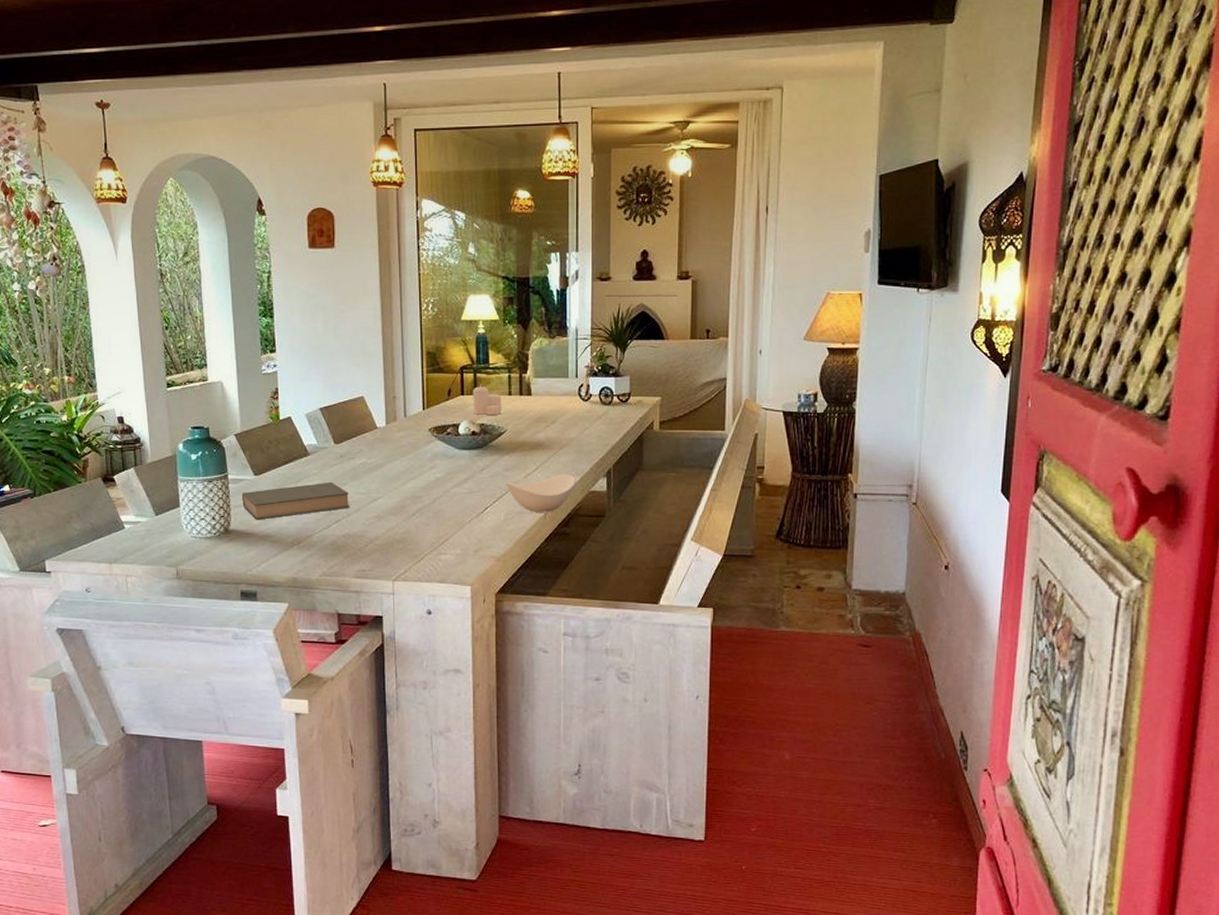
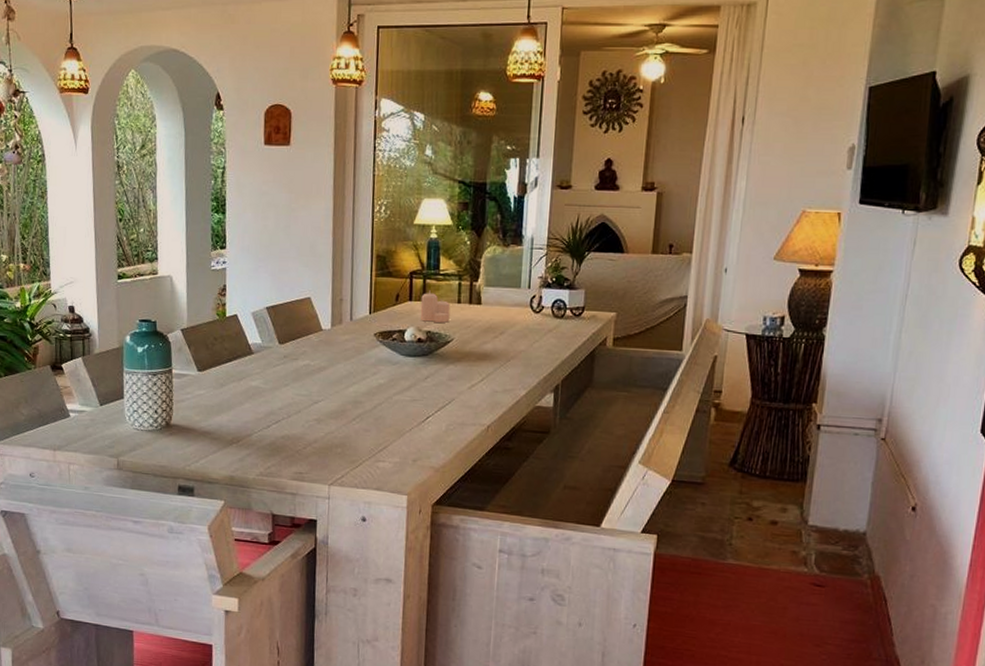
book: present [242,481,350,520] -> none [185,381,291,416]
bowl: present [505,474,576,512] -> none [449,387,522,425]

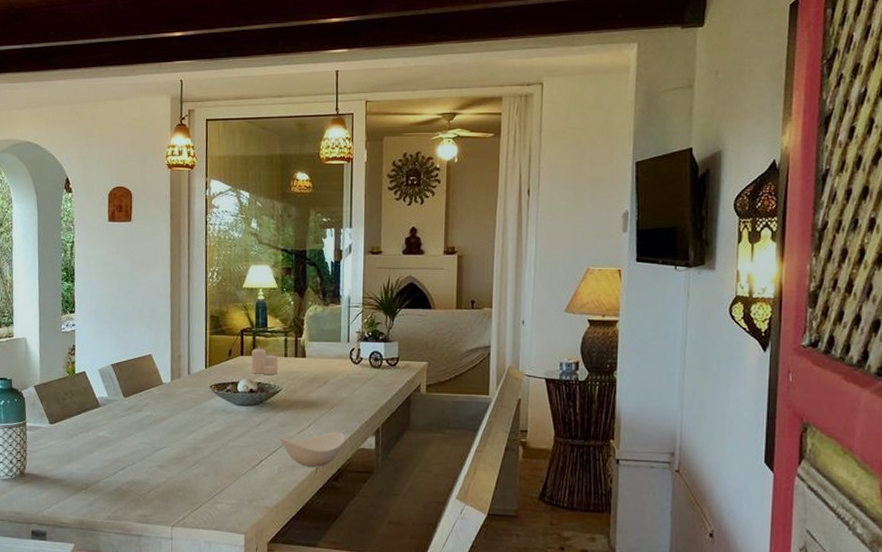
bowl: none [449,387,522,425] -> present [279,431,346,467]

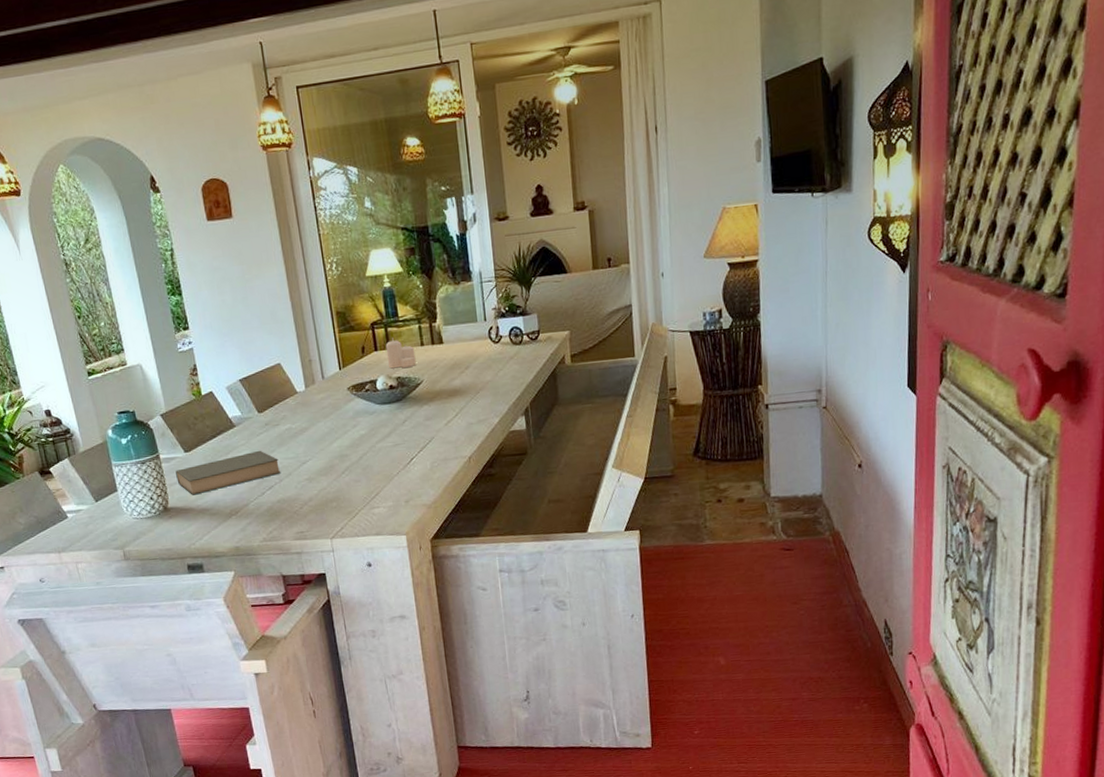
book: none [37,431,135,465] -> present [175,450,281,495]
bowl: present [279,431,346,467] -> none [427,416,495,458]

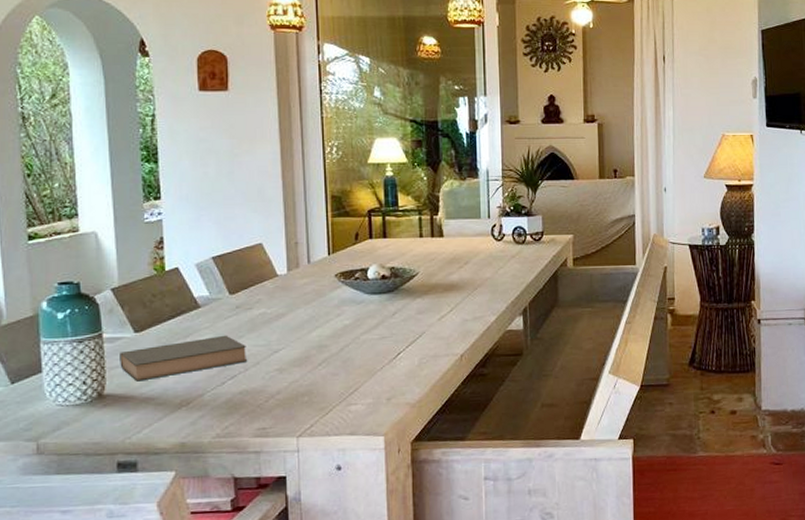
candle: present [385,338,416,369] -> none [381,227,413,259]

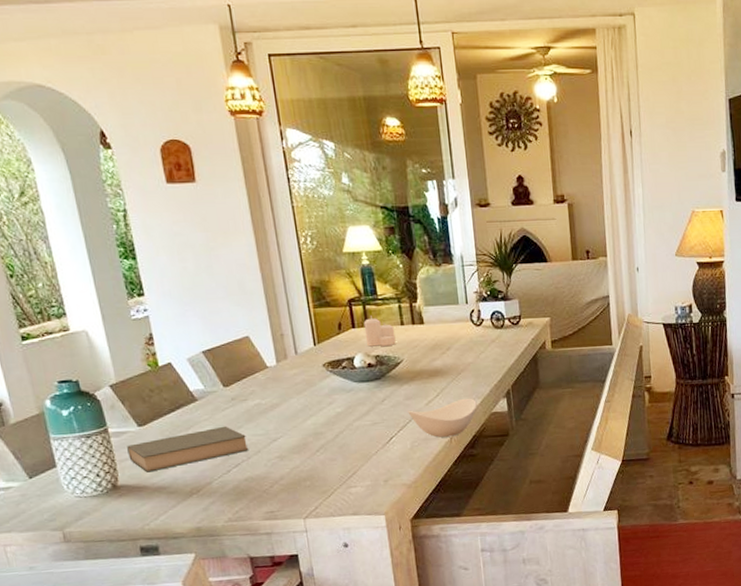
candle: none [381,227,413,259] -> present [363,316,396,347]
bowl: none [418,314,492,355] -> present [408,398,477,438]

